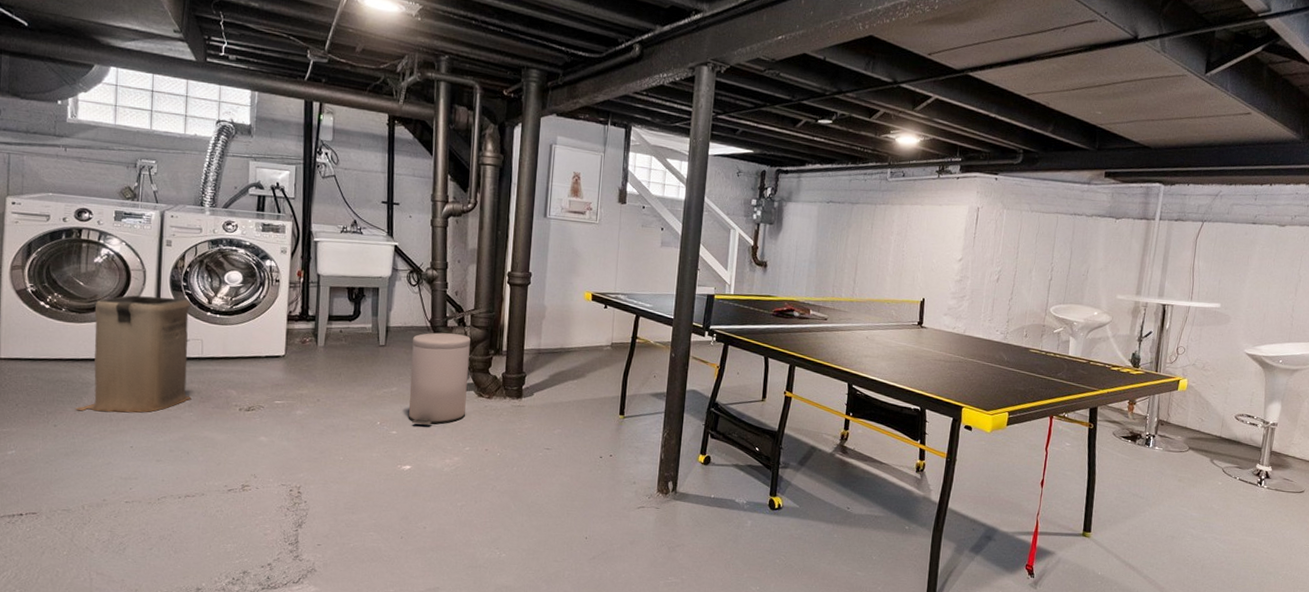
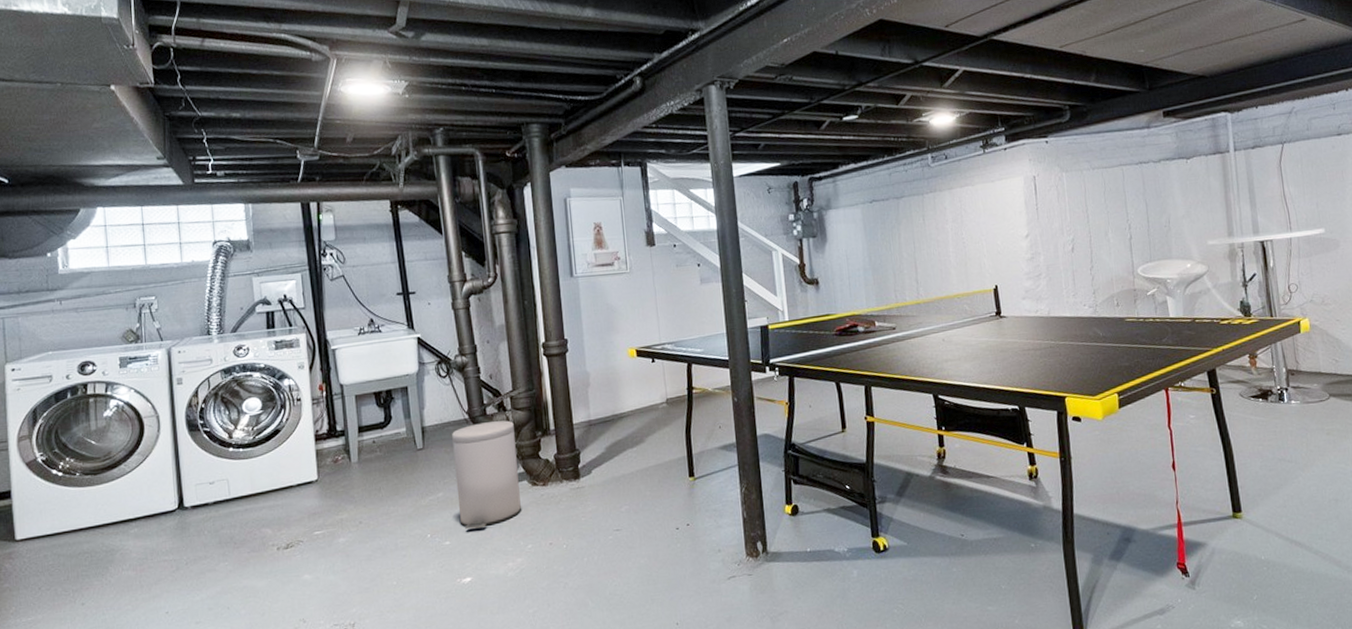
laundry basket: present [76,295,192,413] -> none [102,438,225,583]

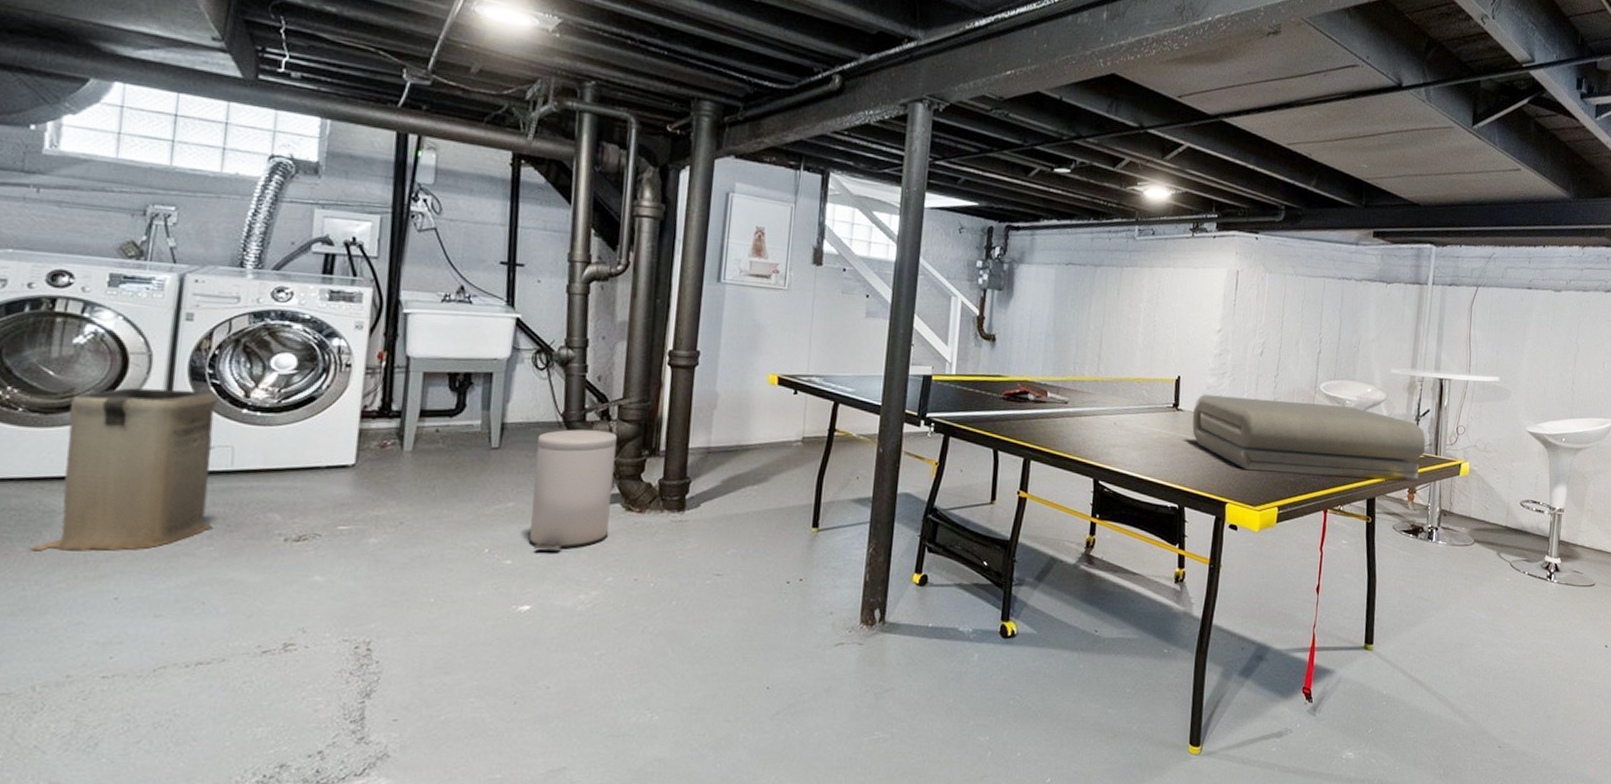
laundry basket: none [102,438,225,583] -> present [30,388,218,551]
towel: none [1016,284,1260,363] -> present [1192,394,1426,482]

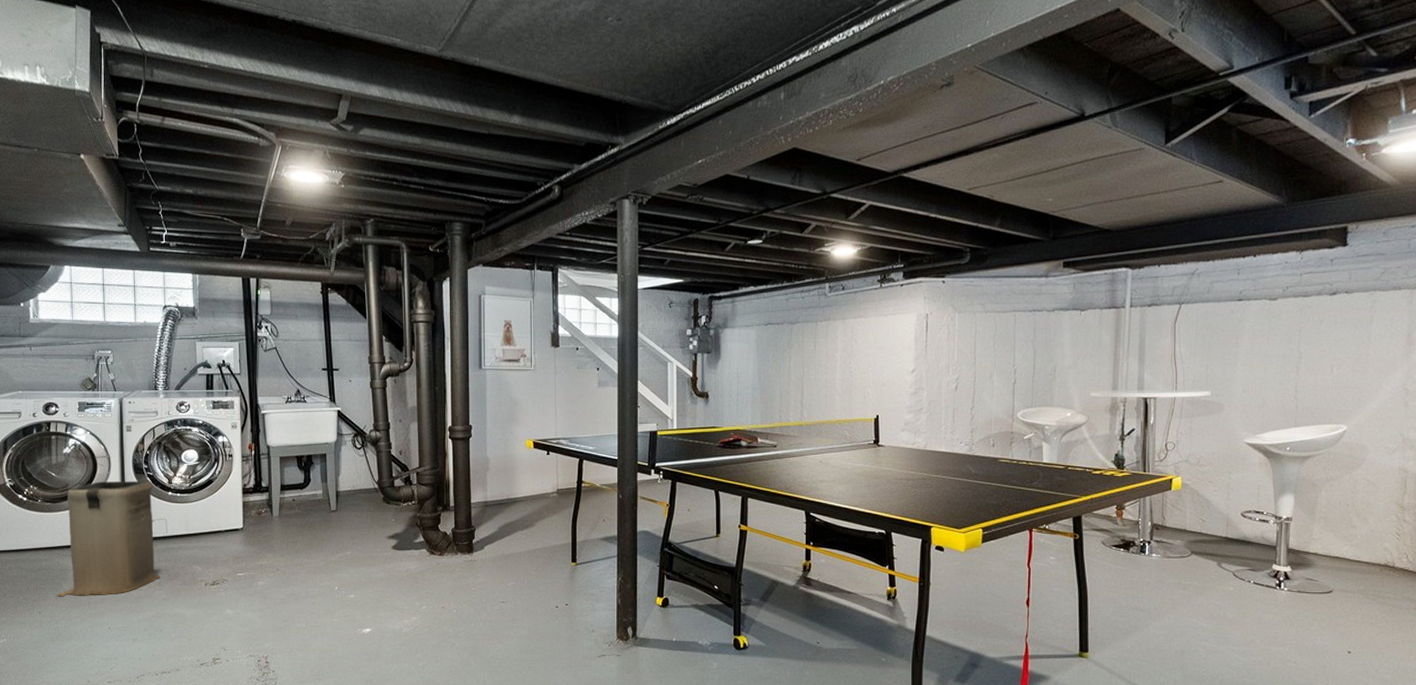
pedal bin: present [528,429,617,550] -> none [363,493,419,586]
towel: present [1192,394,1426,482] -> none [893,430,1133,499]

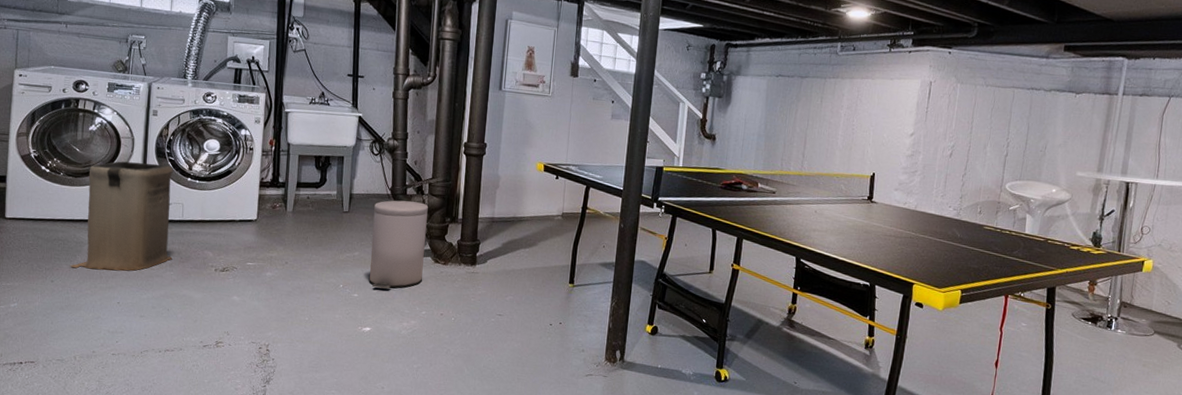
pedal bin: none [363,493,419,586] -> present [369,200,428,289]

